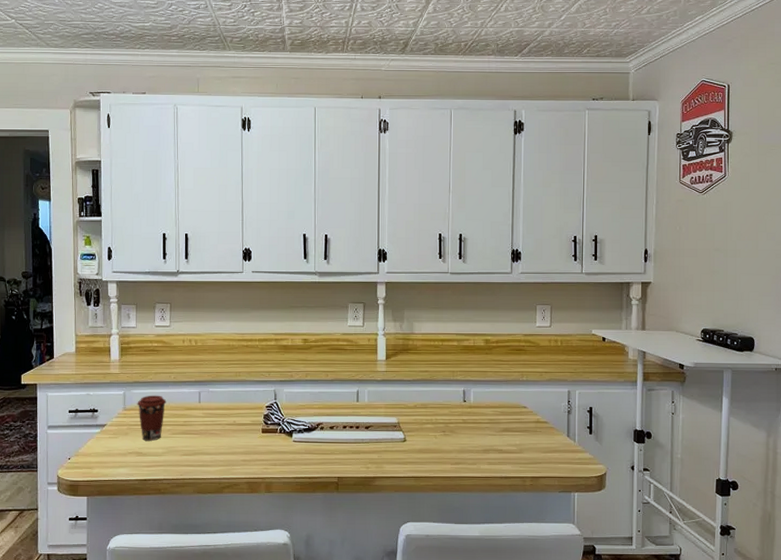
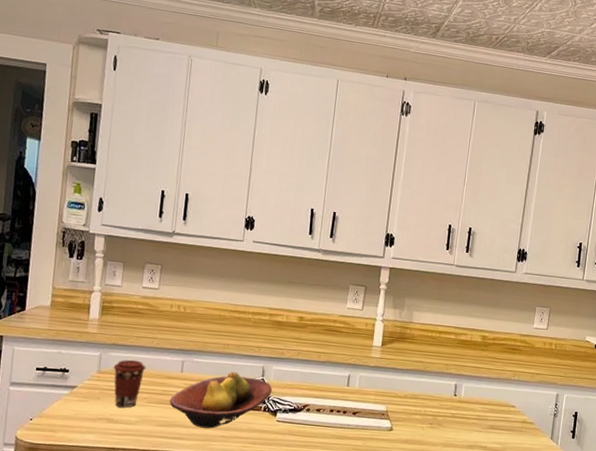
fruit bowl: none [192,397,286,454] -> present [170,371,273,429]

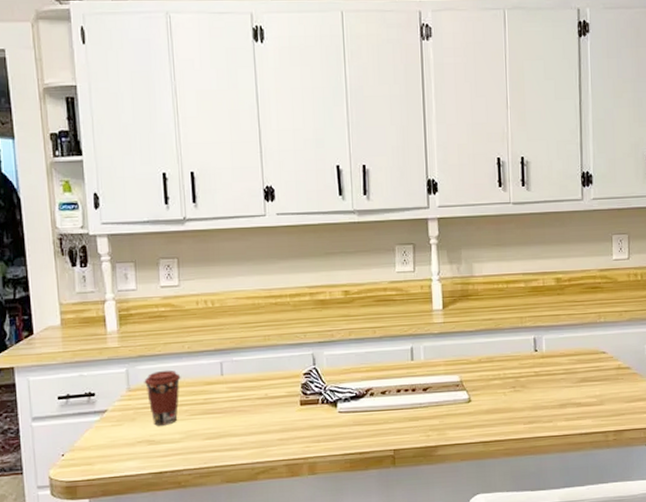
fruit bowl: present [170,371,273,429] -> none [214,364,328,434]

